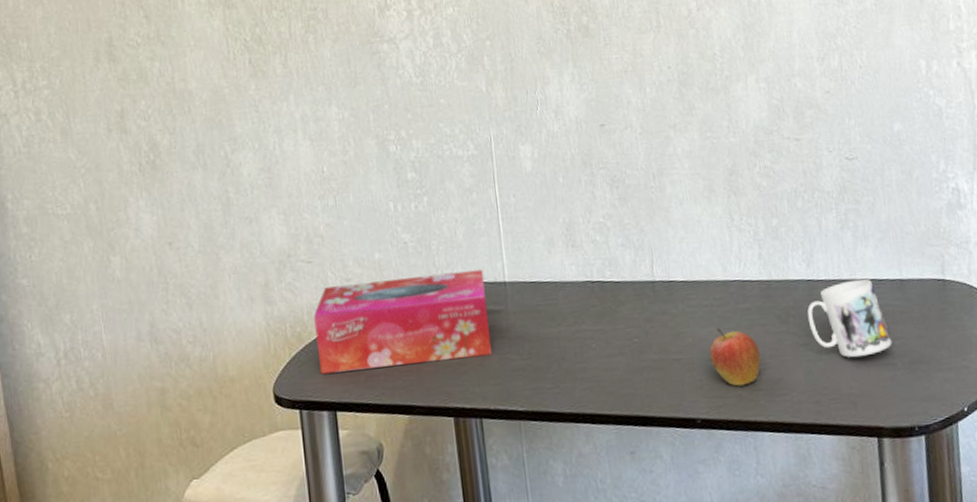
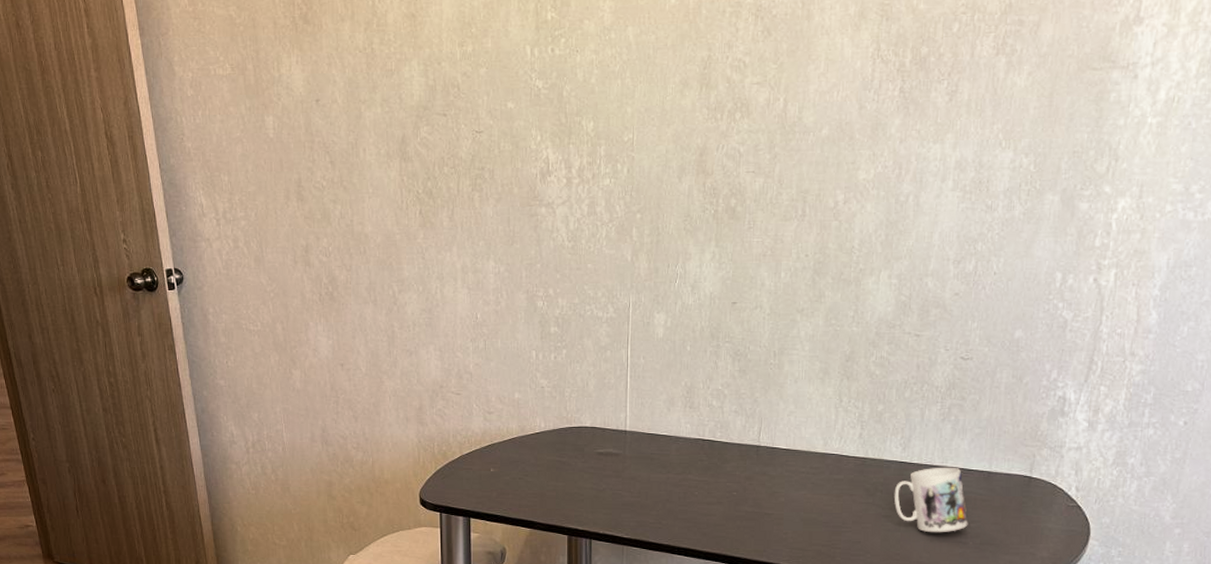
tissue box: present [314,269,492,374] -> none [458,417,608,490]
fruit: present [709,328,761,386] -> none [798,492,845,543]

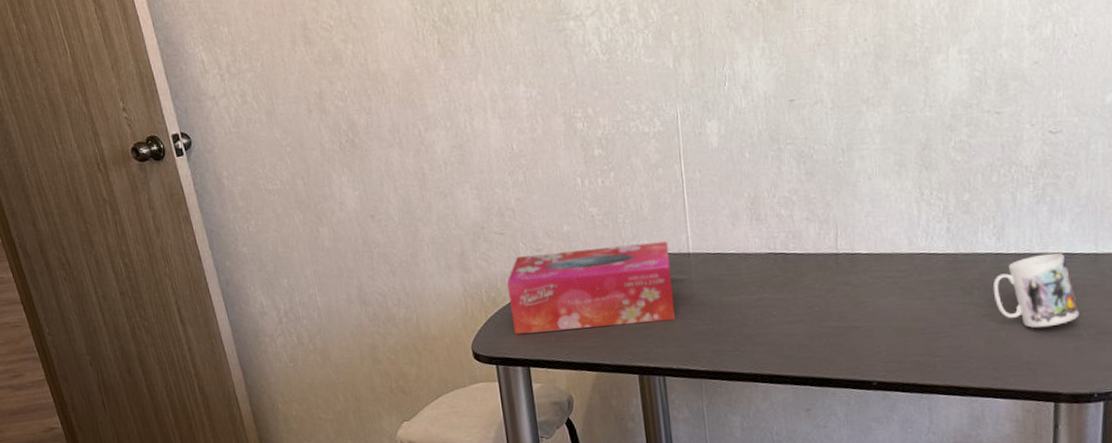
tissue box: none [458,417,608,490] -> present [507,241,675,335]

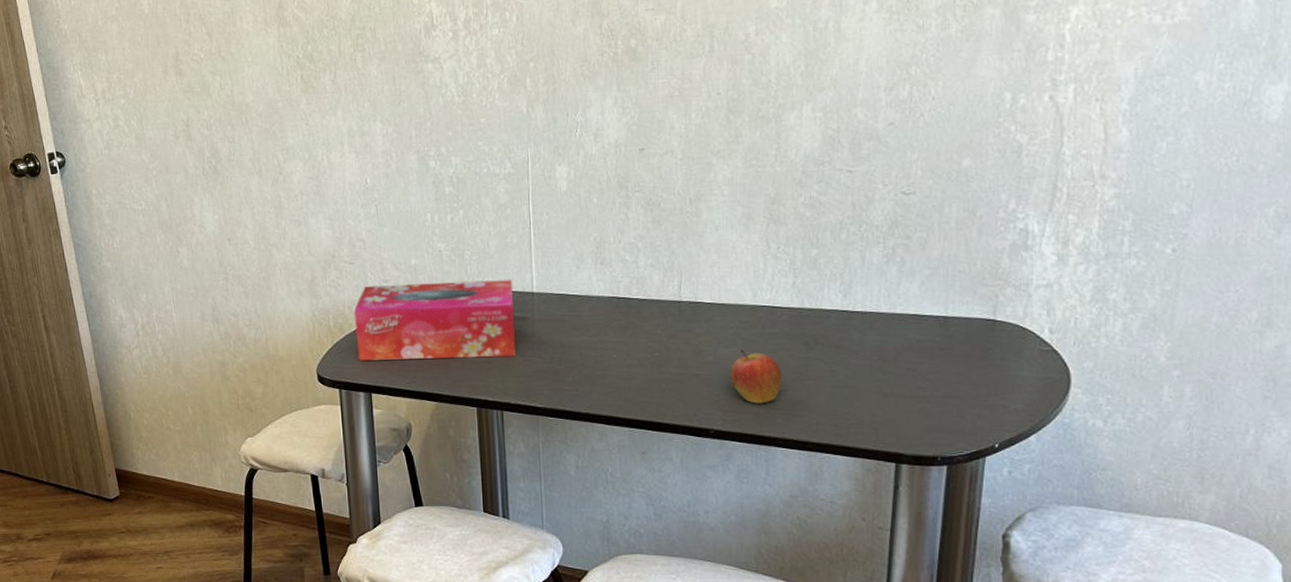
fruit: none [889,298,942,353] -> present [730,349,783,404]
mug: present [992,253,1080,328] -> none [837,313,926,388]

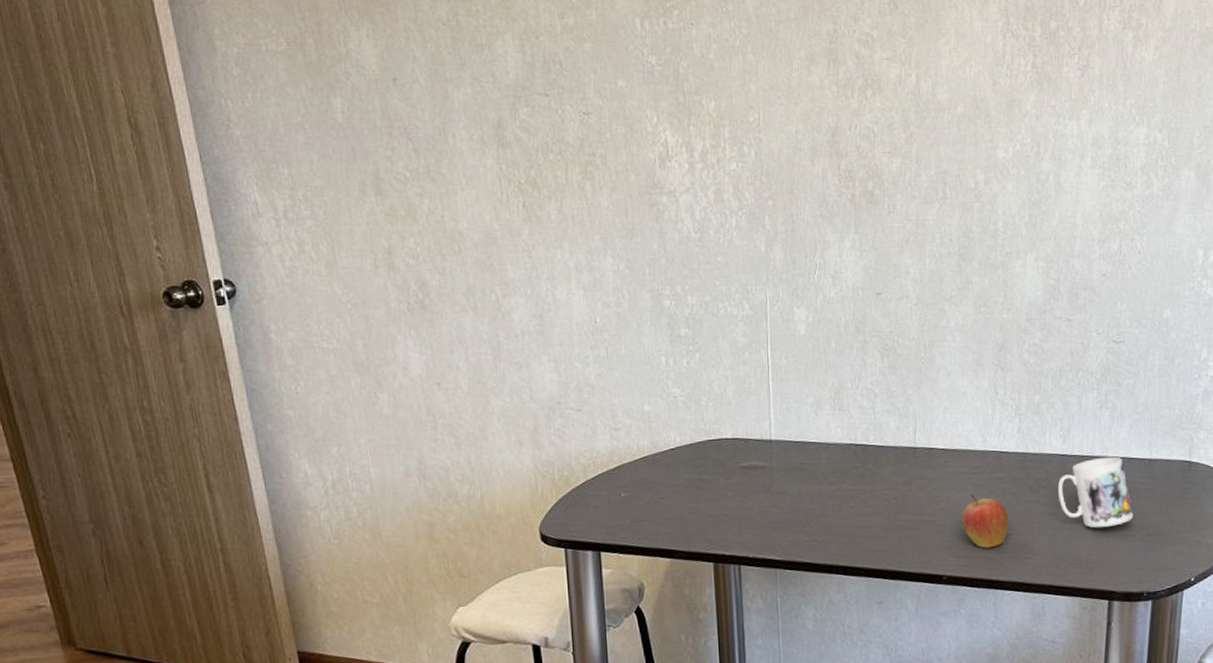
tissue box: present [354,280,516,361] -> none [582,427,754,517]
mug: none [837,313,926,388] -> present [1057,456,1134,528]

